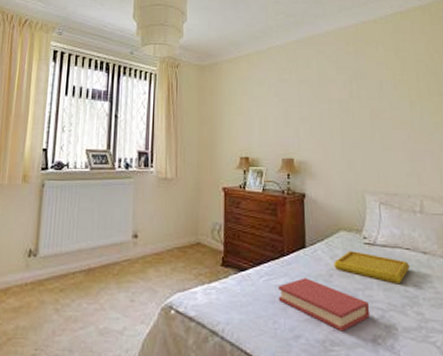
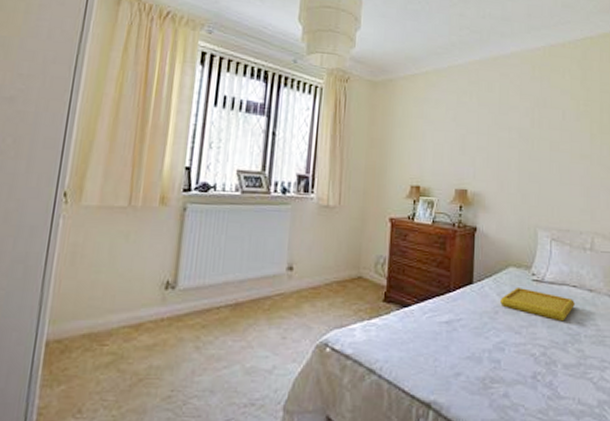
hardback book: present [277,278,371,332] -> none [440,314,533,369]

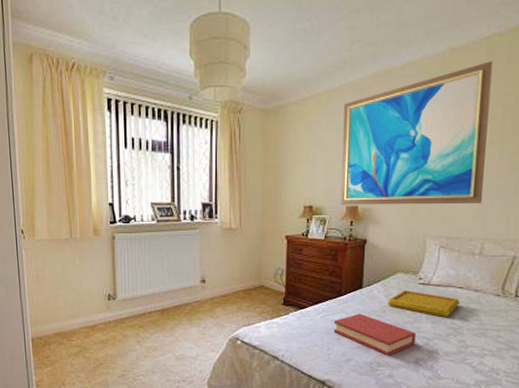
hardback book: none [440,314,533,369] -> present [333,313,417,356]
wall art: none [449,60,589,195] -> present [340,61,493,205]

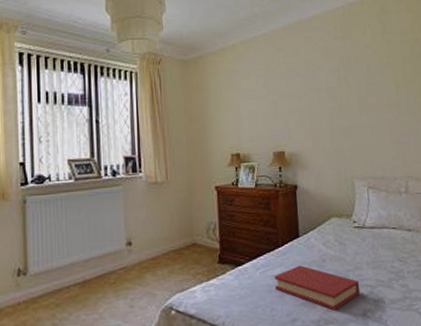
wall art: present [340,61,493,205] -> none [260,14,399,151]
serving tray: present [387,290,461,318] -> none [325,235,397,262]

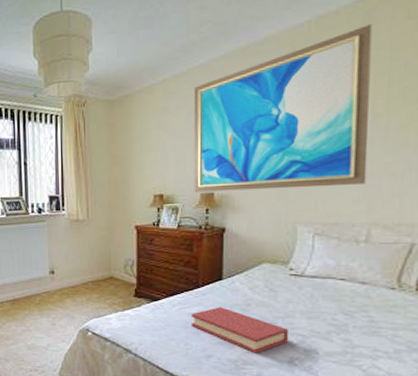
wall art: none [260,14,399,151] -> present [194,24,372,192]

